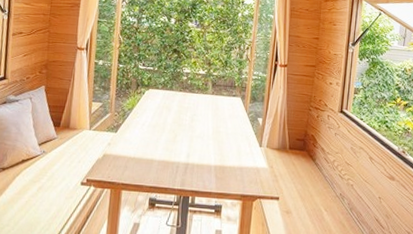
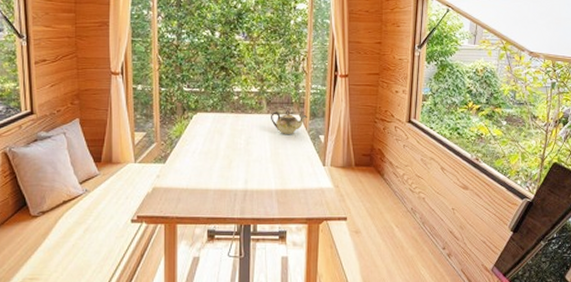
teapot: none [215,93,249,115] -> present [271,110,308,134]

